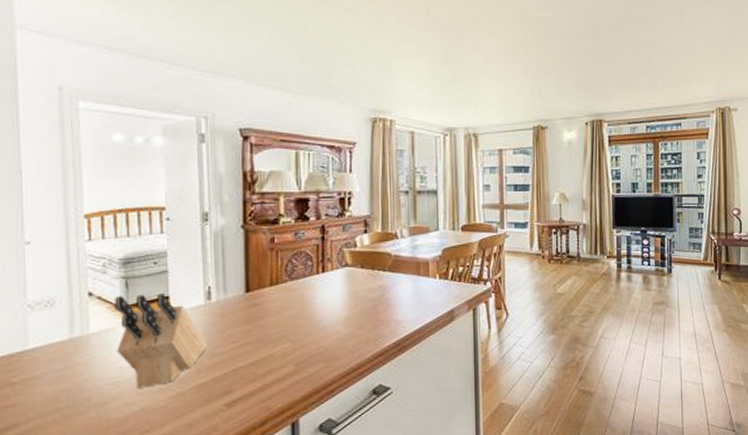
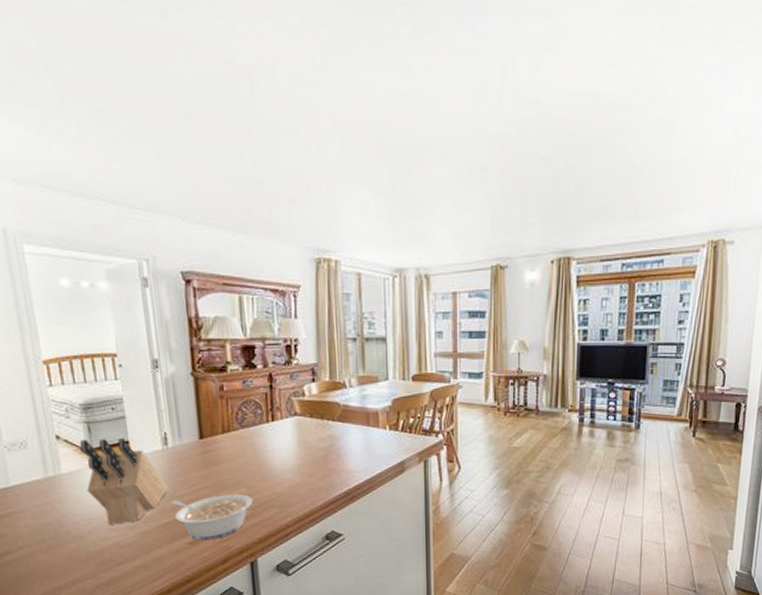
legume: none [209,348,298,402] -> present [171,493,253,541]

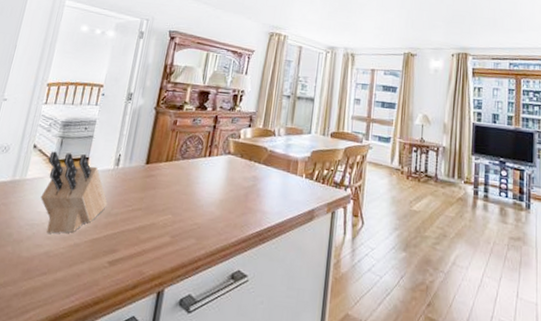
legume: present [171,493,253,541] -> none [105,217,176,262]

